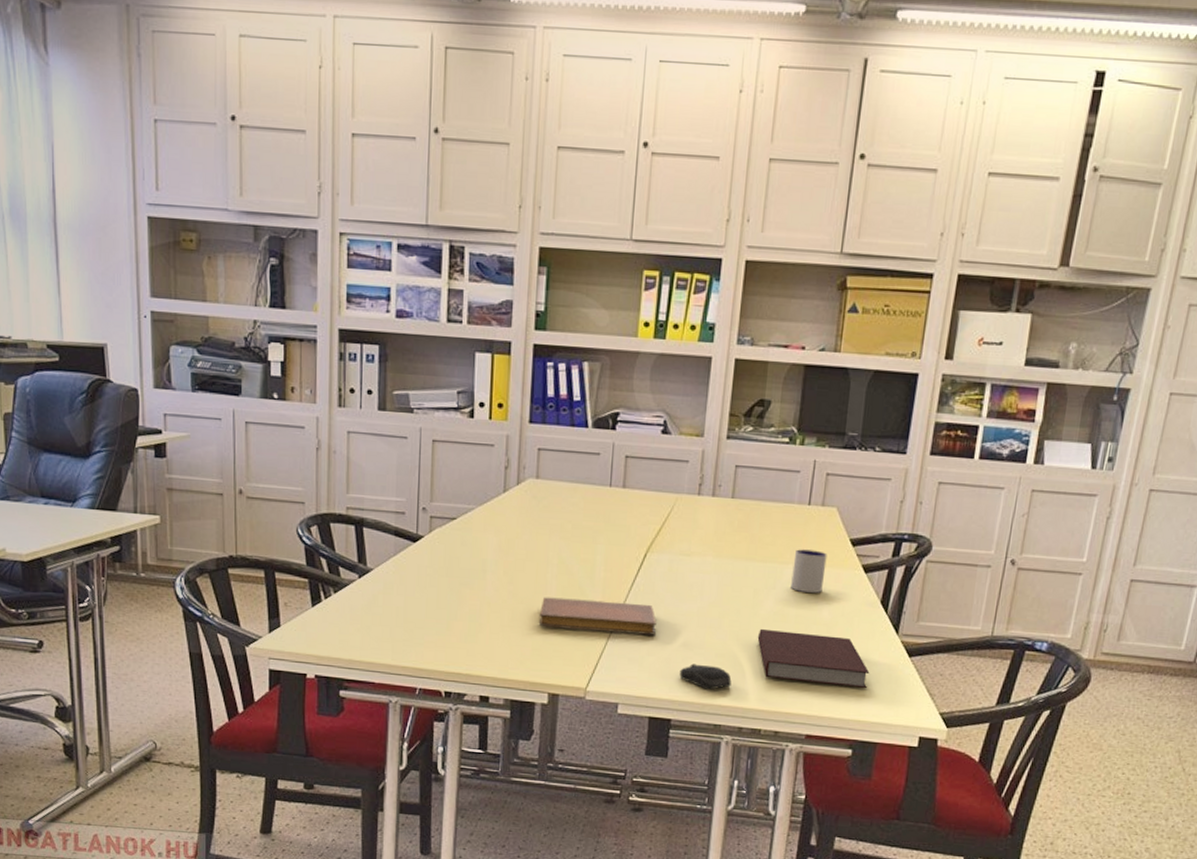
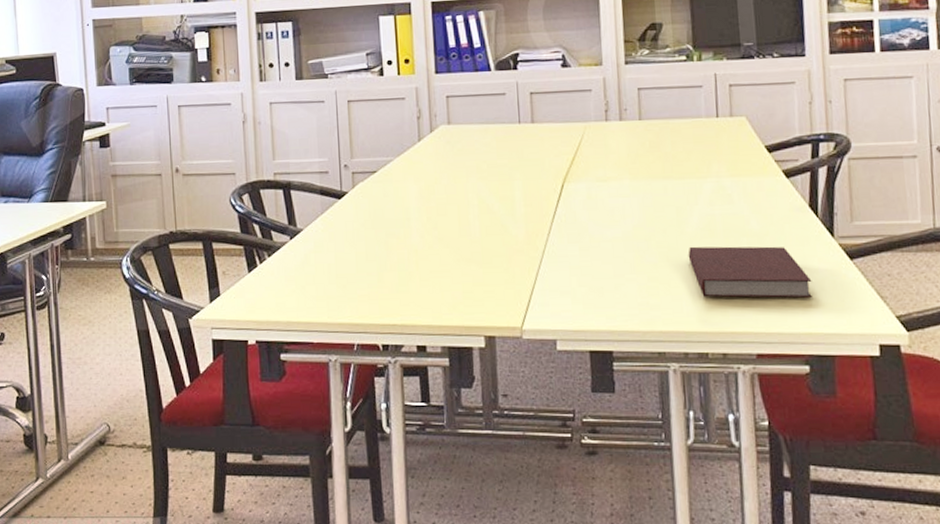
notebook: present [539,597,657,635] -> none [466,234,584,269]
computer mouse: present [679,663,732,690] -> none [614,290,669,316]
mug: present [791,549,827,594] -> none [711,161,746,205]

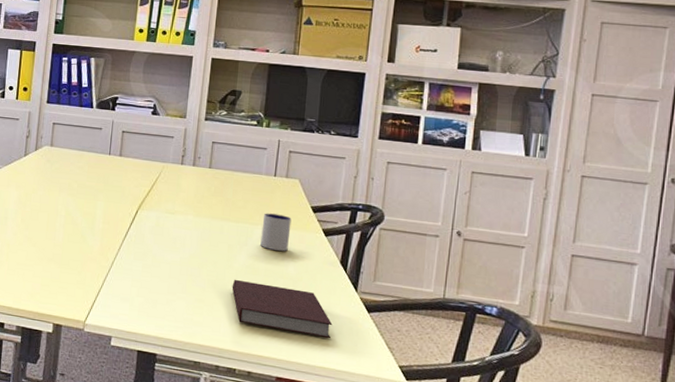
mug: none [711,161,746,205] -> present [260,213,292,252]

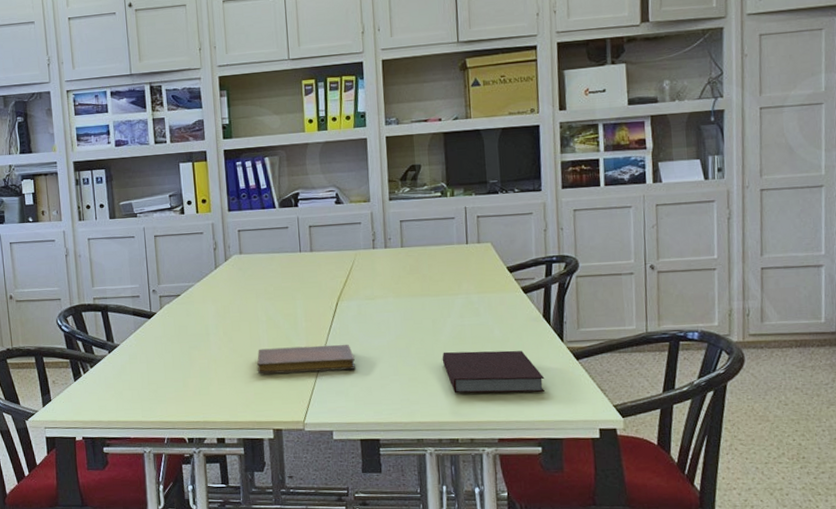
notebook: none [48,242,145,280] -> present [257,344,355,374]
mug: present [260,213,292,252] -> none [461,280,491,317]

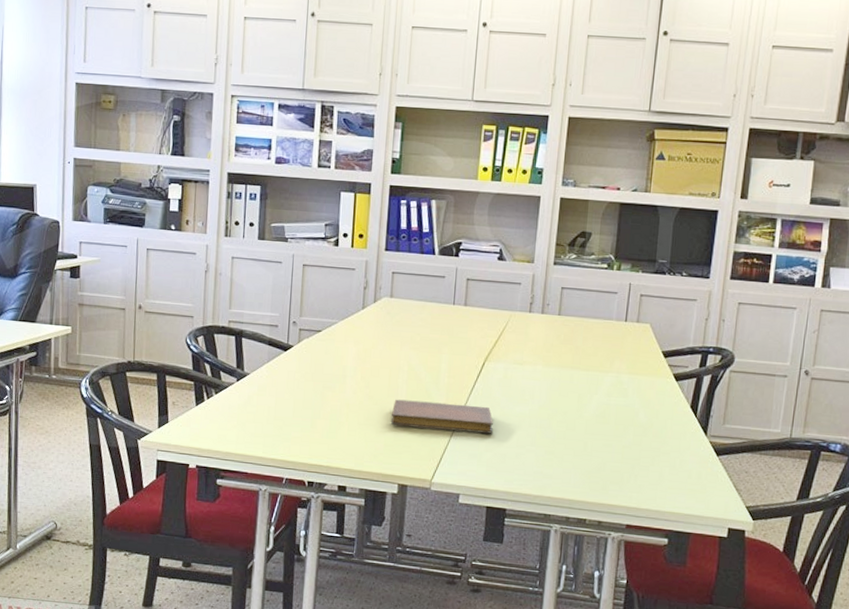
notebook: present [442,350,545,394] -> none [582,429,682,484]

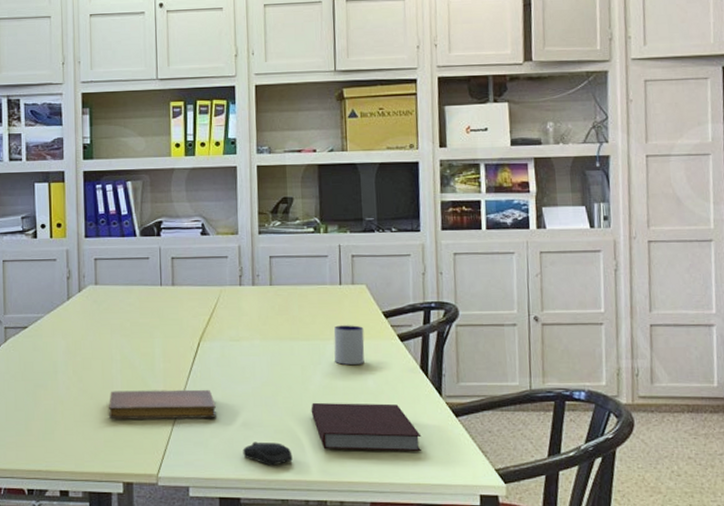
computer mouse: none [513,459,560,483] -> present [243,442,293,466]
notebook: none [582,429,682,484] -> present [311,402,422,452]
mug: none [611,359,642,399] -> present [333,325,365,366]

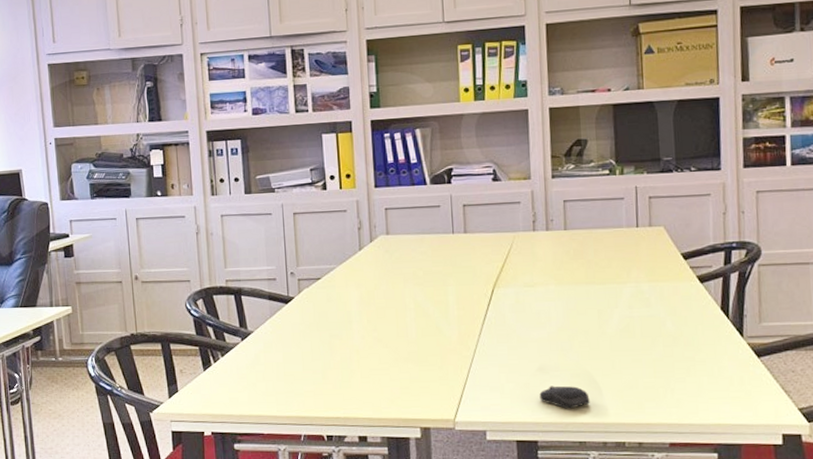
notebook: present [109,389,216,420] -> none [404,335,512,367]
notebook: present [311,402,422,452] -> none [608,345,722,393]
mug: present [333,325,365,366] -> none [630,267,663,308]

